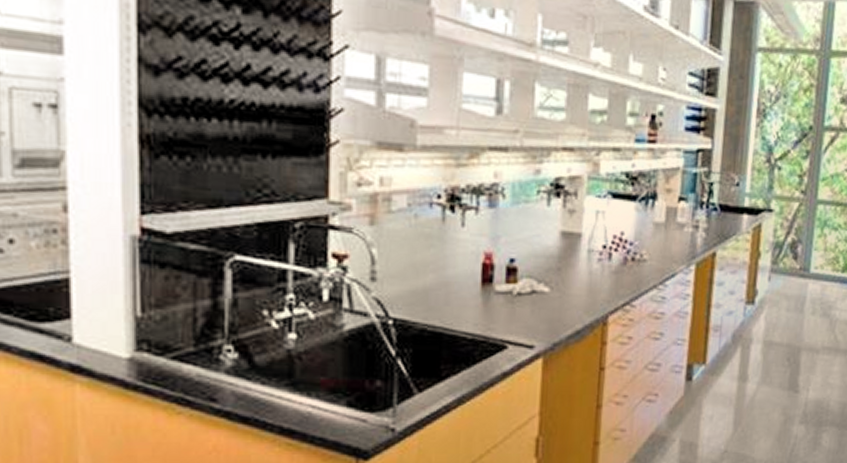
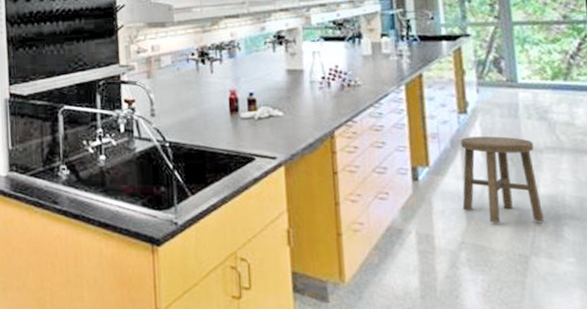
stool: none [732,331,812,430] -> present [460,136,545,224]

